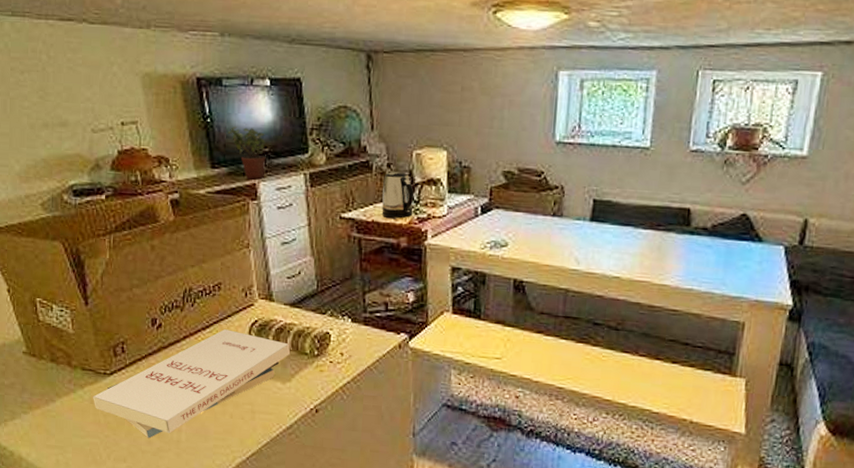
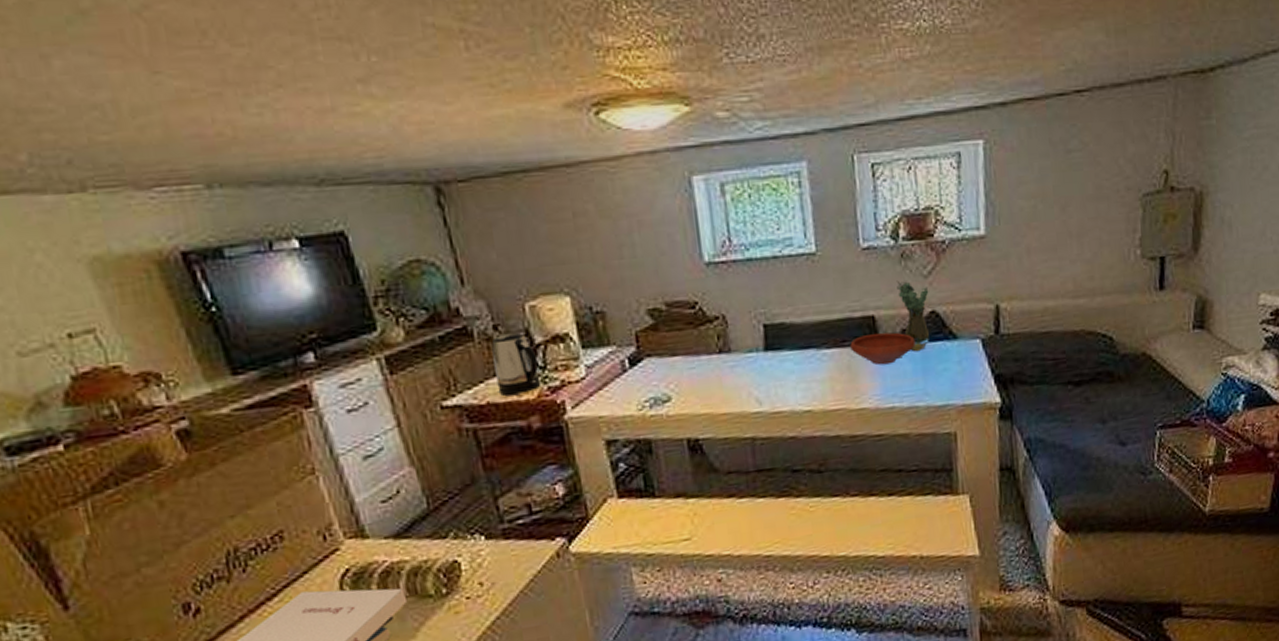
potted plant: present [227,127,266,180] -> none [247,309,319,381]
bowl: none [663,224,723,253] -> present [850,332,916,366]
vase: none [714,182,744,246] -> present [896,280,929,351]

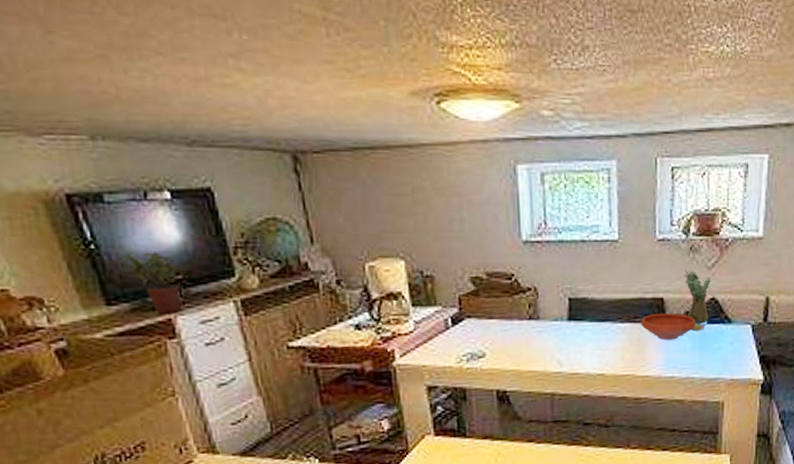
potted plant: none [247,309,319,381] -> present [121,252,183,314]
kettle: present [491,332,542,396] -> none [333,288,375,342]

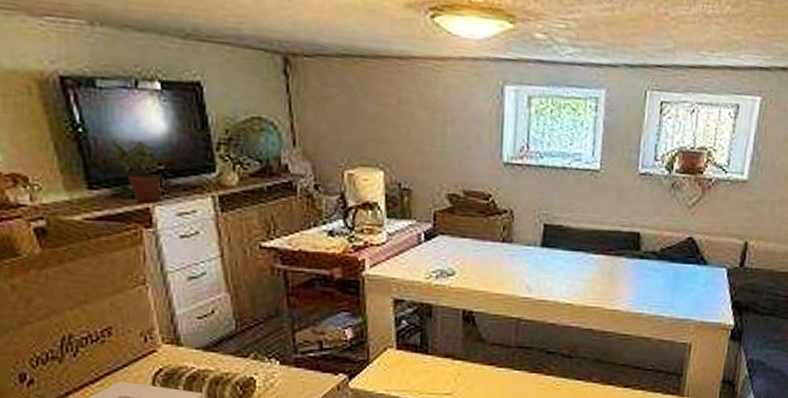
bowl: present [641,313,696,341] -> none [614,248,671,277]
vase: present [684,269,711,331] -> none [662,206,690,269]

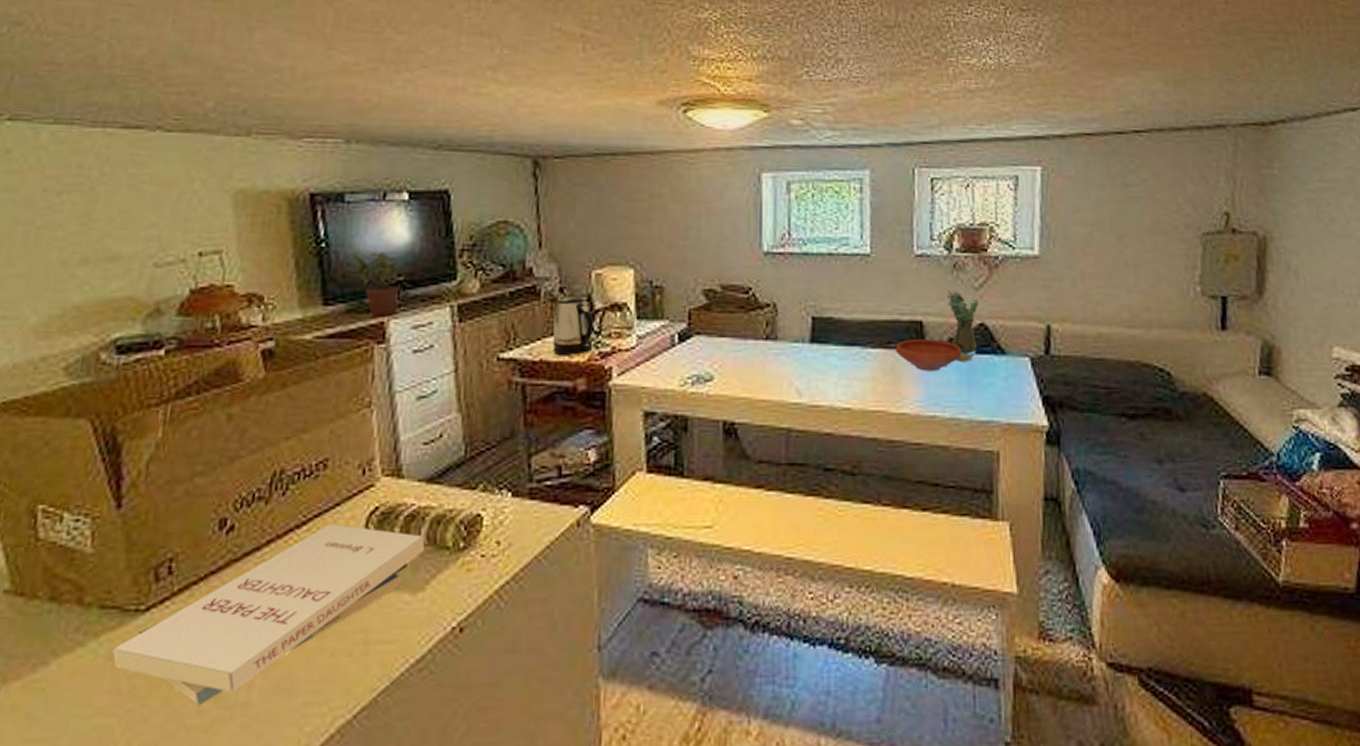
kettle: none [309,193,348,248] -> present [552,296,594,356]
bowl: none [614,248,671,277] -> present [896,339,962,372]
vase: none [662,206,690,269] -> present [947,289,979,361]

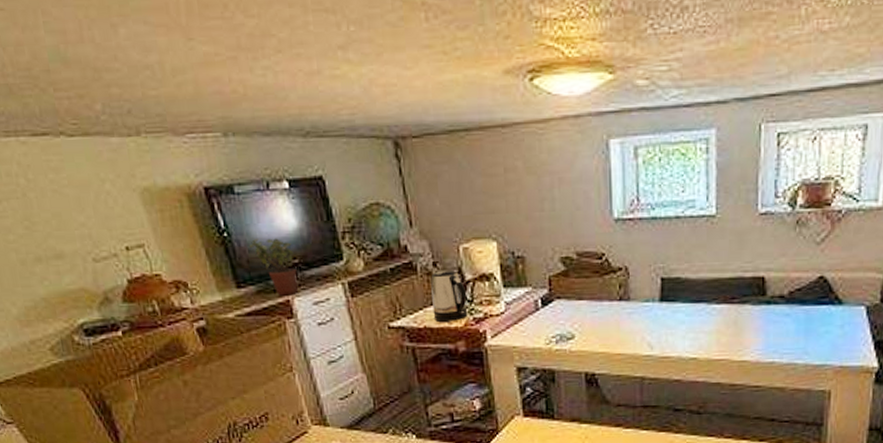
bowl: present [896,339,962,372] -> none [739,294,801,323]
vase: present [947,289,979,361] -> none [789,245,820,312]

